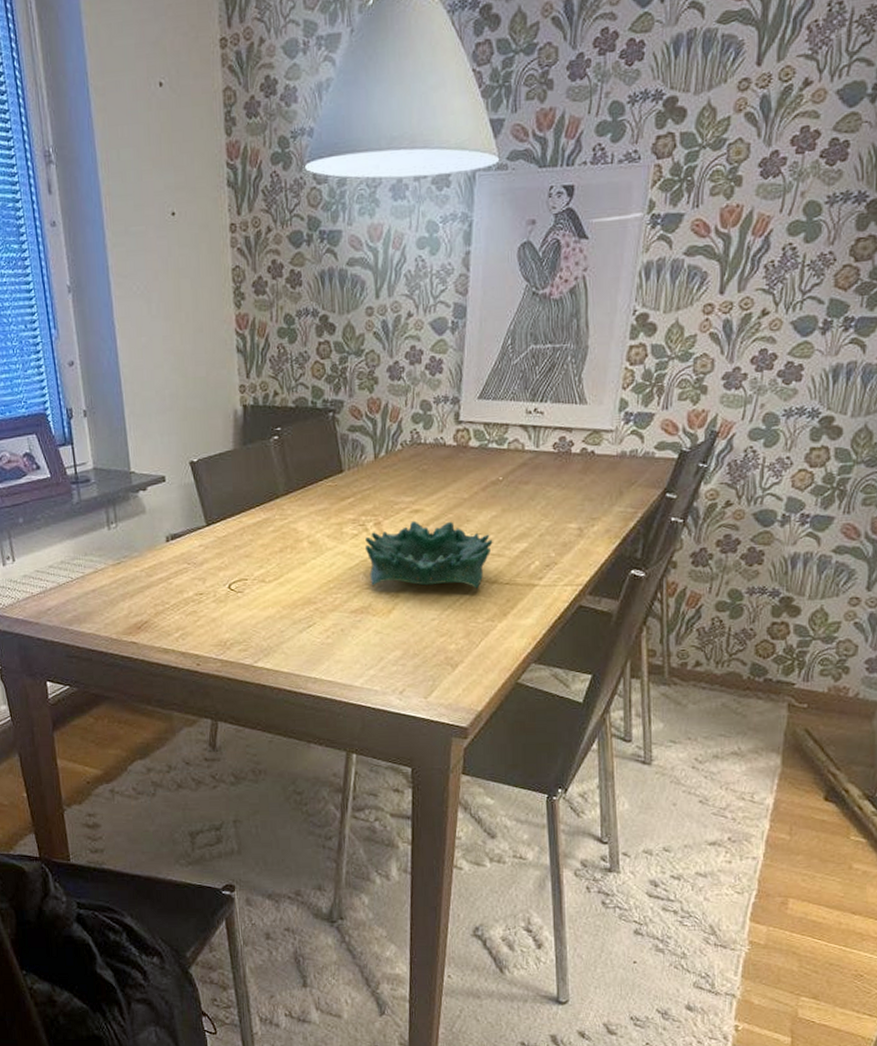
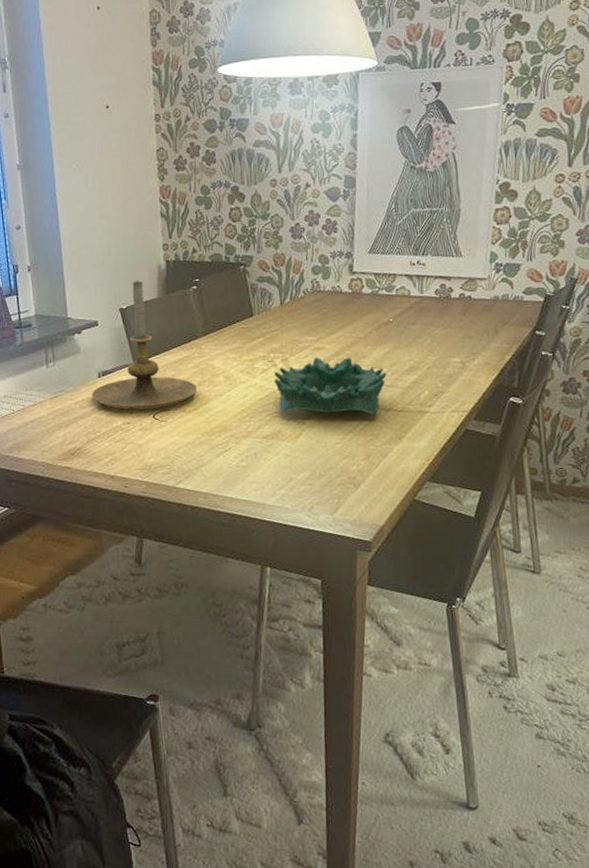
candle holder: none [159,428,279,579] -> present [91,280,198,410]

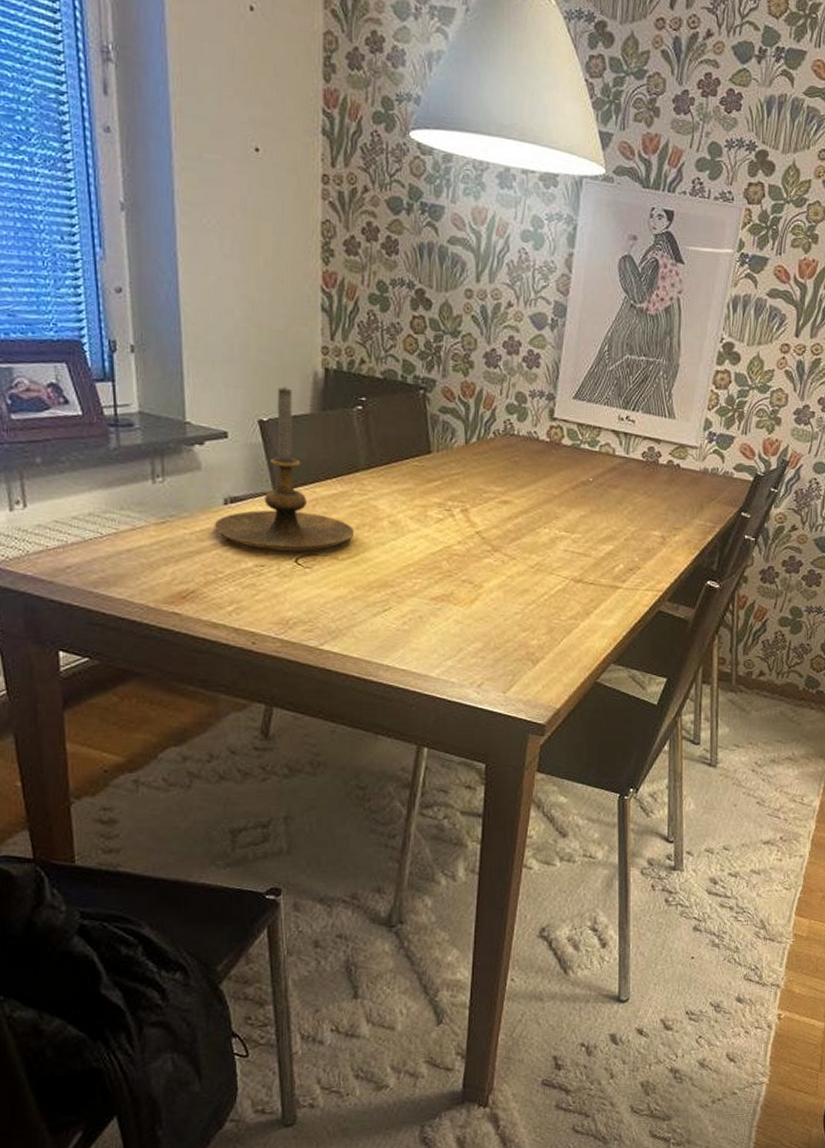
decorative bowl: present [274,357,387,416] -> none [449,511,580,586]

